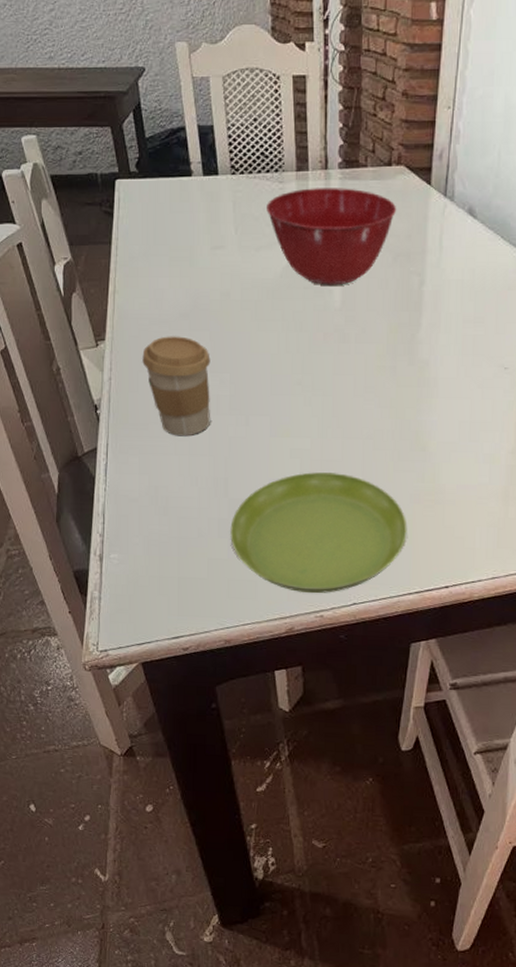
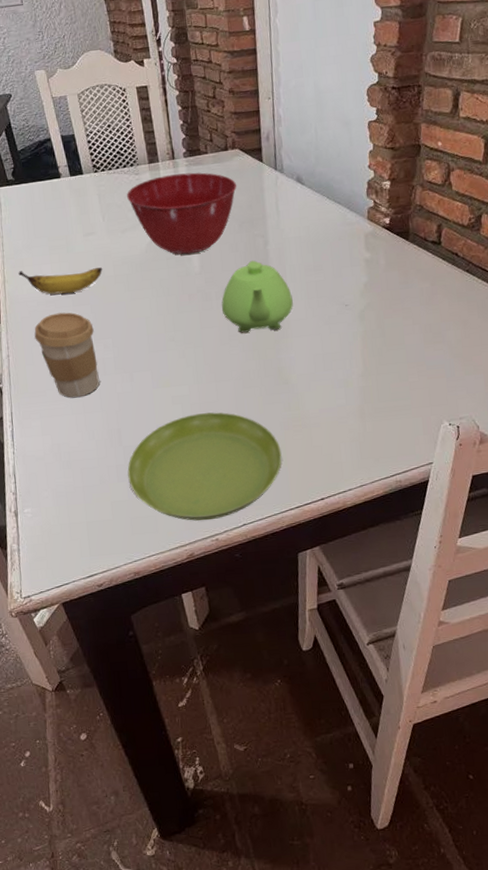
banana: none [131,281,229,315] -> present [18,267,103,295]
teapot: none [360,302,444,386] -> present [221,260,293,333]

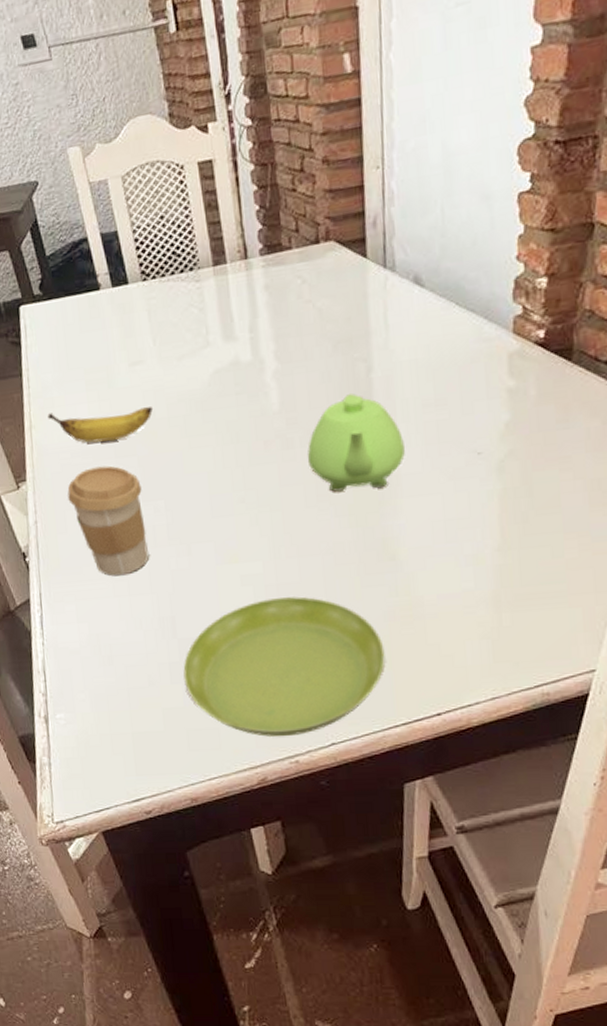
mixing bowl: present [127,172,237,255] -> none [184,275,332,388]

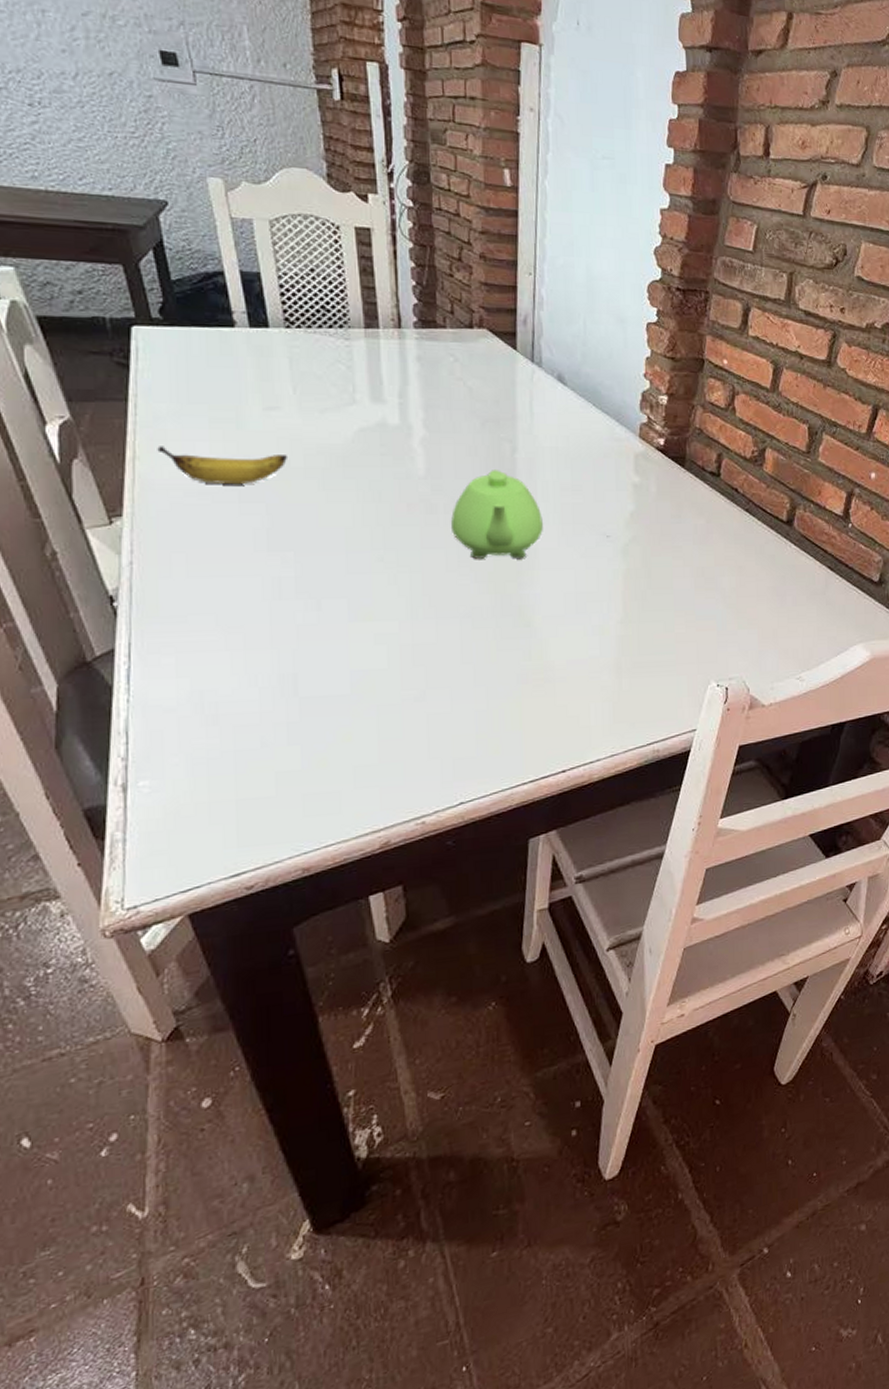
coffee cup: present [67,465,149,576] -> none [176,510,271,628]
saucer: present [183,596,385,737] -> none [303,657,516,798]

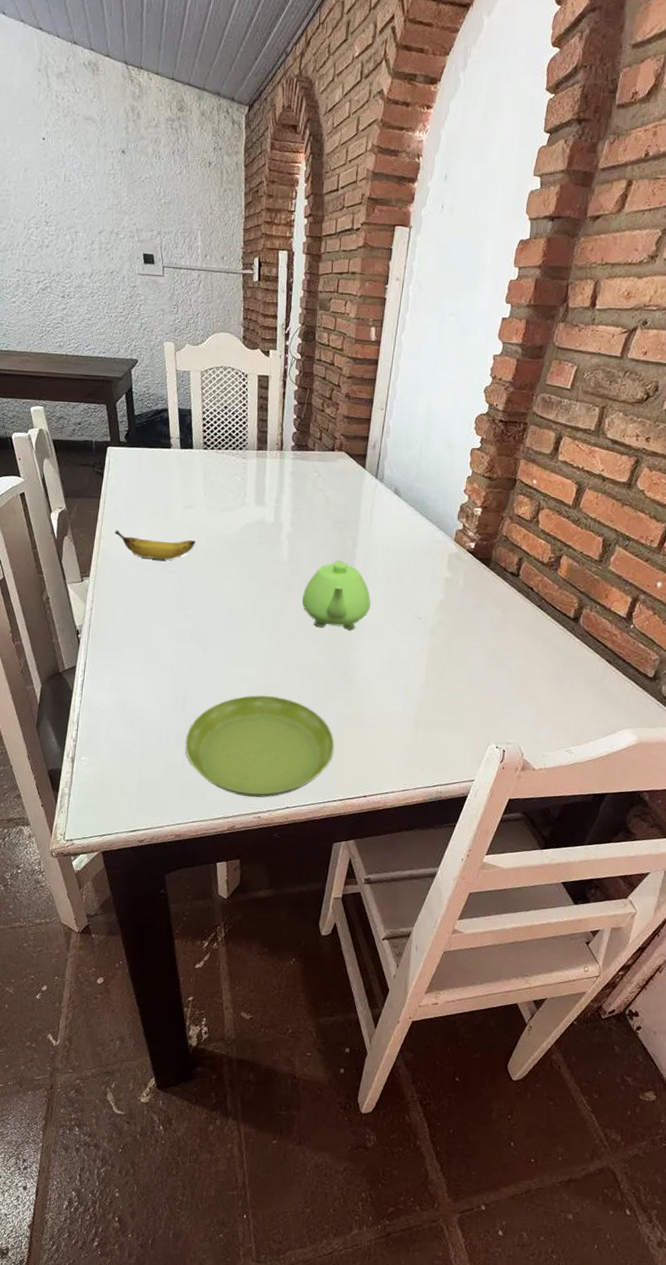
saucer: none [303,657,516,798] -> present [185,695,335,798]

